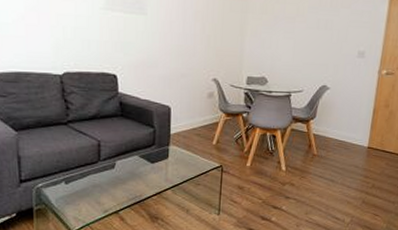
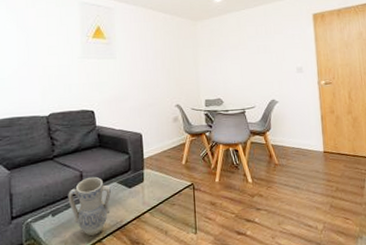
vase: none [83,147,131,206] -> present [68,176,111,236]

